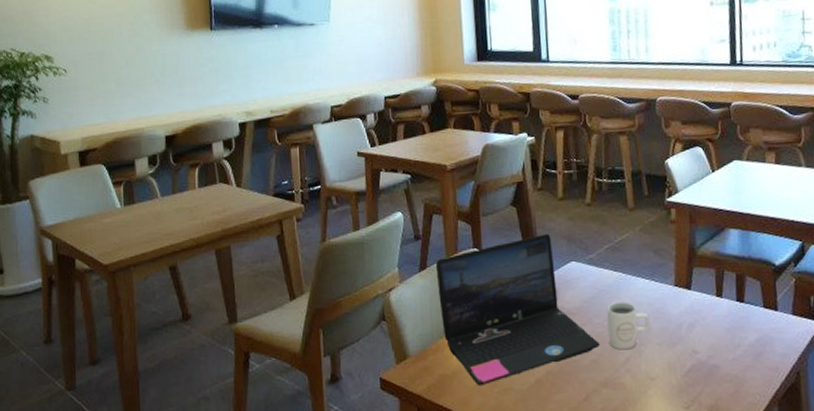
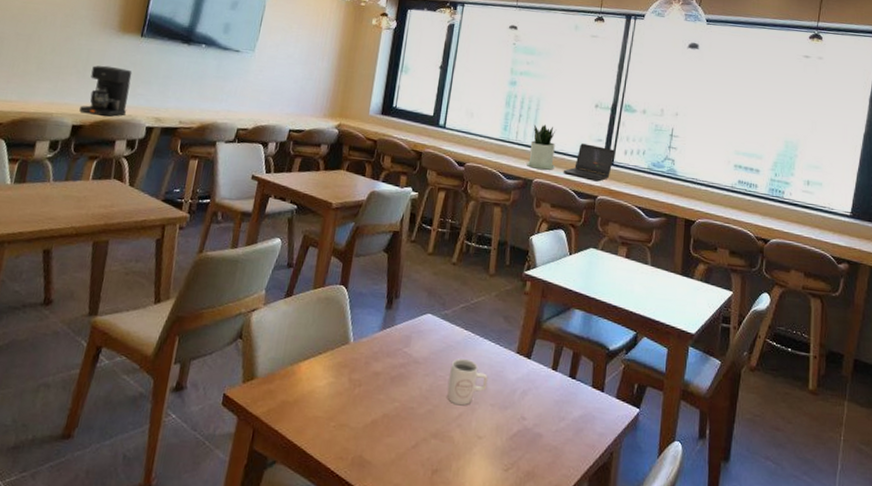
coffee maker: none [169,67,215,122] -> present [79,65,133,117]
laptop: present [435,233,600,386] -> none [294,283,438,418]
planter: none [645,35,679,87] -> present [526,124,557,171]
laptop computer: none [687,47,742,87] -> present [563,143,615,182]

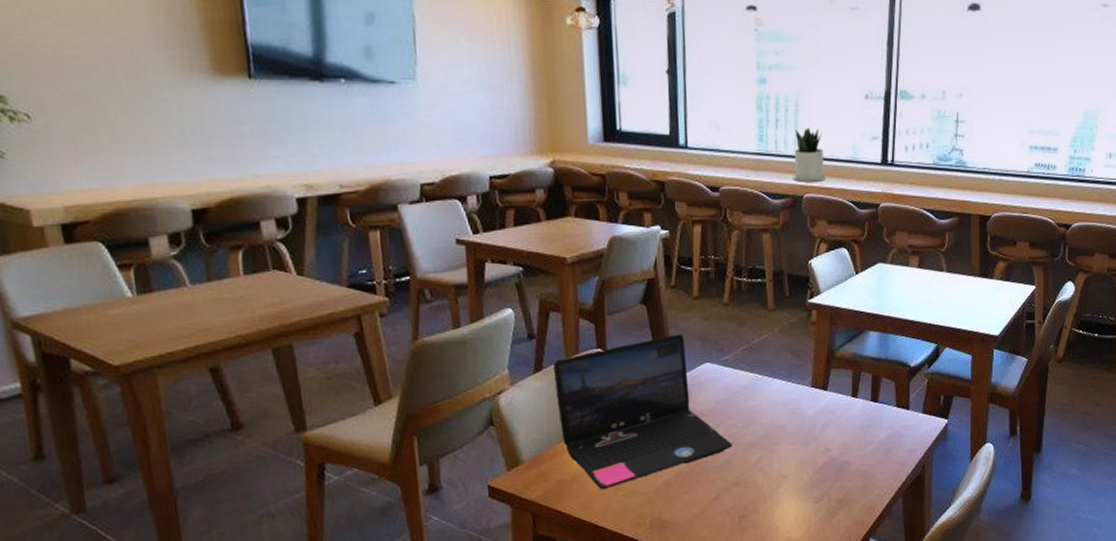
coffee maker: present [79,65,133,117] -> none [193,124,262,193]
laptop: none [294,283,438,418] -> present [552,333,733,490]
mug: present [447,359,488,406] -> none [740,402,785,450]
laptop computer: present [563,143,615,182] -> none [836,144,894,187]

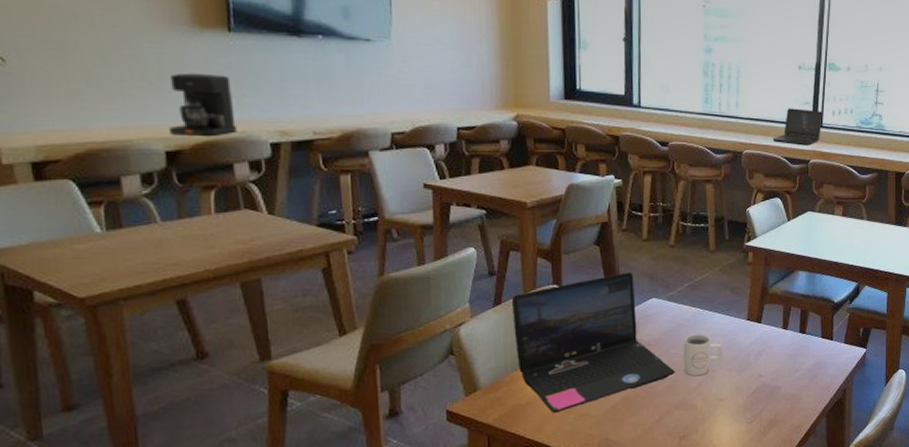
coffee maker: none [193,124,262,193] -> present [169,73,237,137]
mug: none [740,402,785,450] -> present [683,334,722,377]
planter: present [792,127,827,183] -> none [733,92,764,141]
laptop computer: none [836,144,894,187] -> present [772,108,822,146]

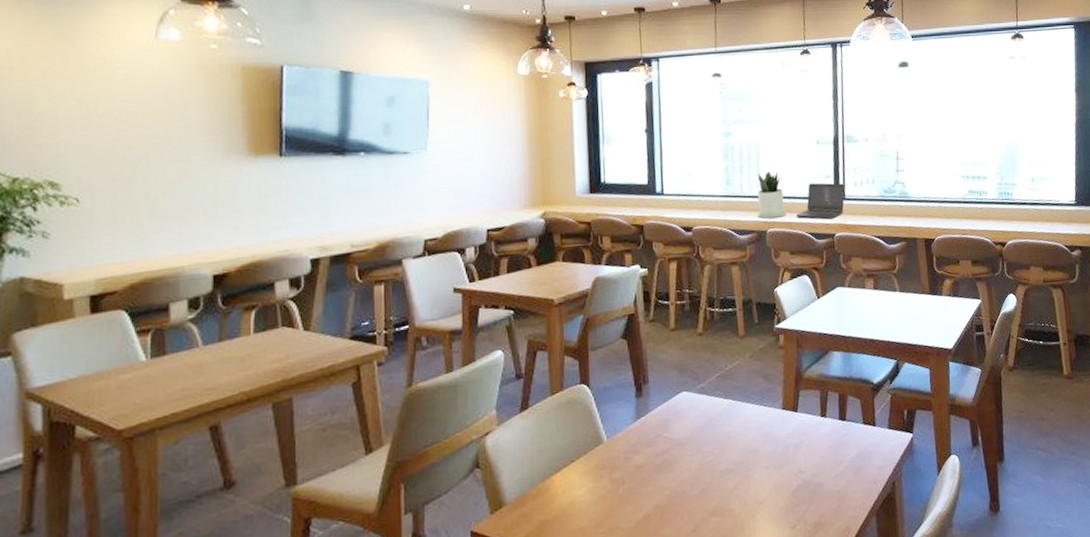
coffee maker: present [169,73,237,137] -> none [219,197,280,259]
laptop: present [511,272,675,414] -> none [538,365,710,529]
mug: present [683,334,722,377] -> none [716,428,759,477]
planter: none [733,92,764,141] -> present [756,171,788,219]

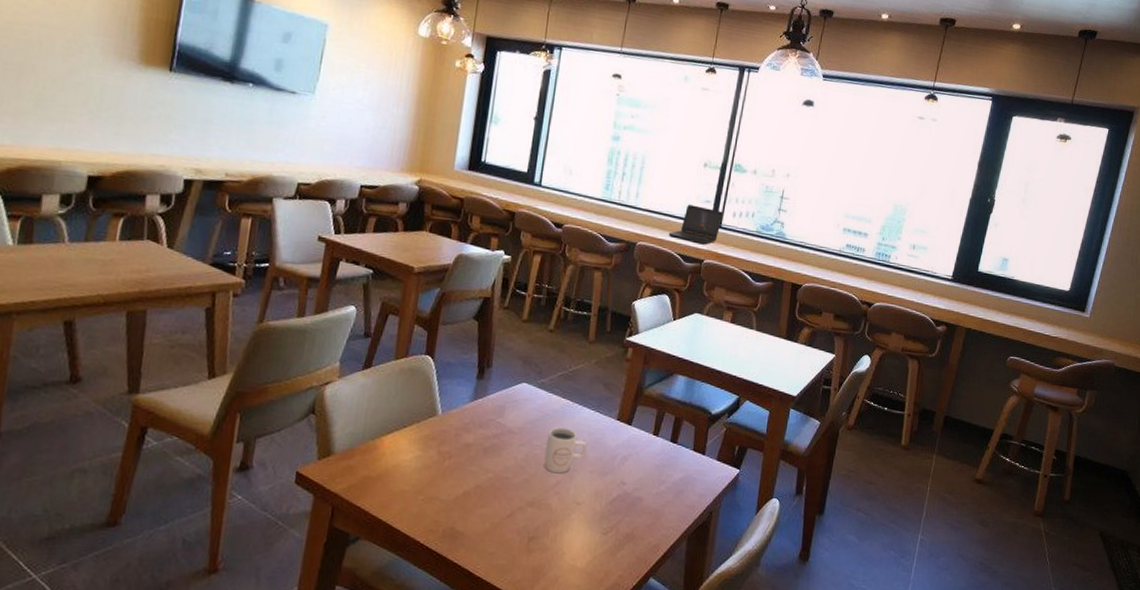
mug: none [716,428,759,477] -> present [544,427,587,474]
planter: present [756,171,788,219] -> none [629,183,662,233]

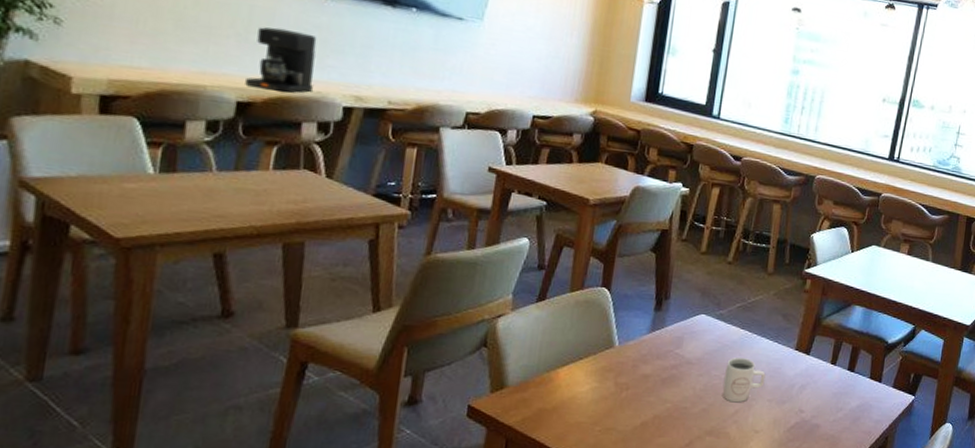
coffee maker: none [96,104,162,168] -> present [245,27,317,94]
laptop computer: present [668,204,723,245] -> none [847,139,901,179]

